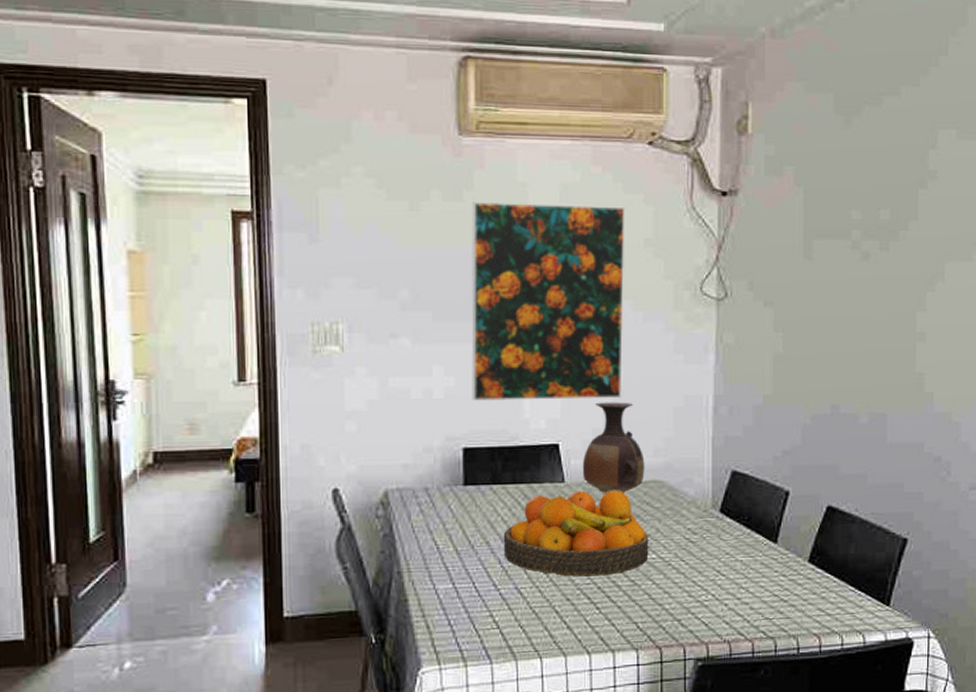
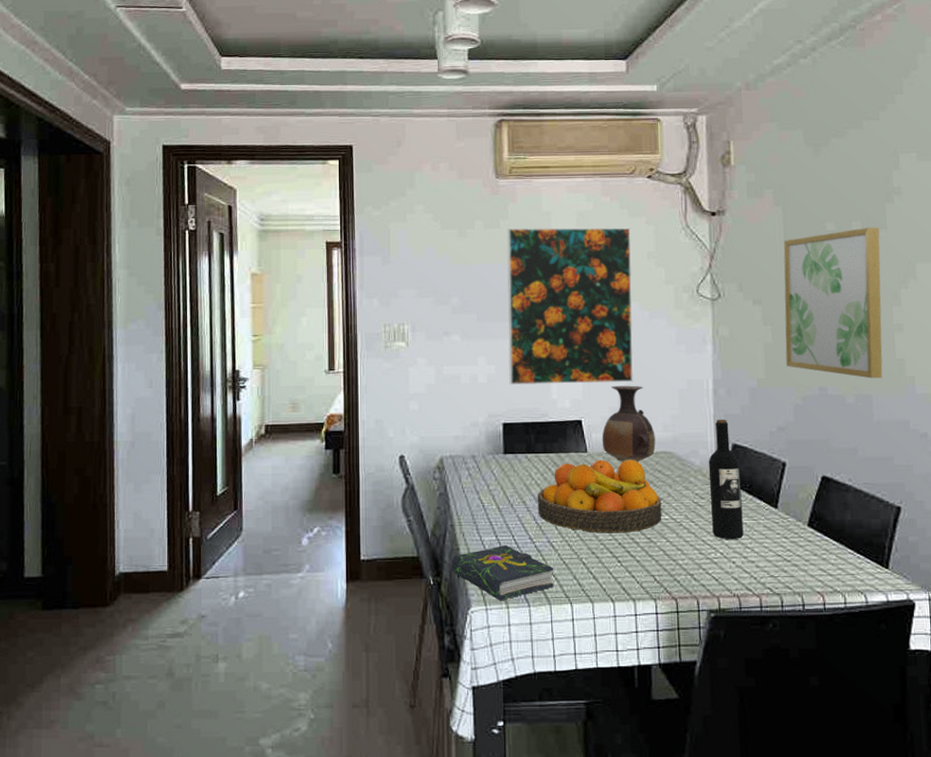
book: none [398,593,521,659] -> present [452,544,554,601]
wine bottle: none [703,442,739,580] -> present [708,419,744,540]
wall art: none [797,217,909,396] -> present [783,227,883,379]

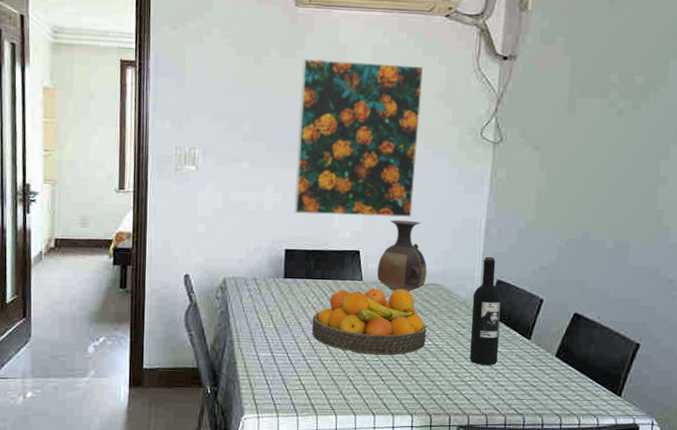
book: present [452,544,554,601] -> none [228,360,322,410]
wall art: present [783,227,883,379] -> none [555,81,660,227]

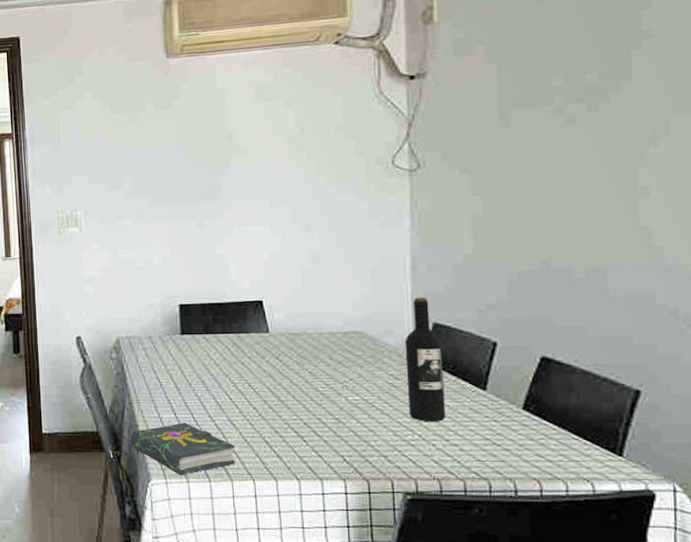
book: none [228,360,322,410] -> present [130,422,235,476]
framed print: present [294,58,424,218] -> none [179,99,320,267]
fruit bowl: present [312,288,427,355] -> none [216,339,352,413]
vase: present [377,219,427,292] -> none [284,264,345,343]

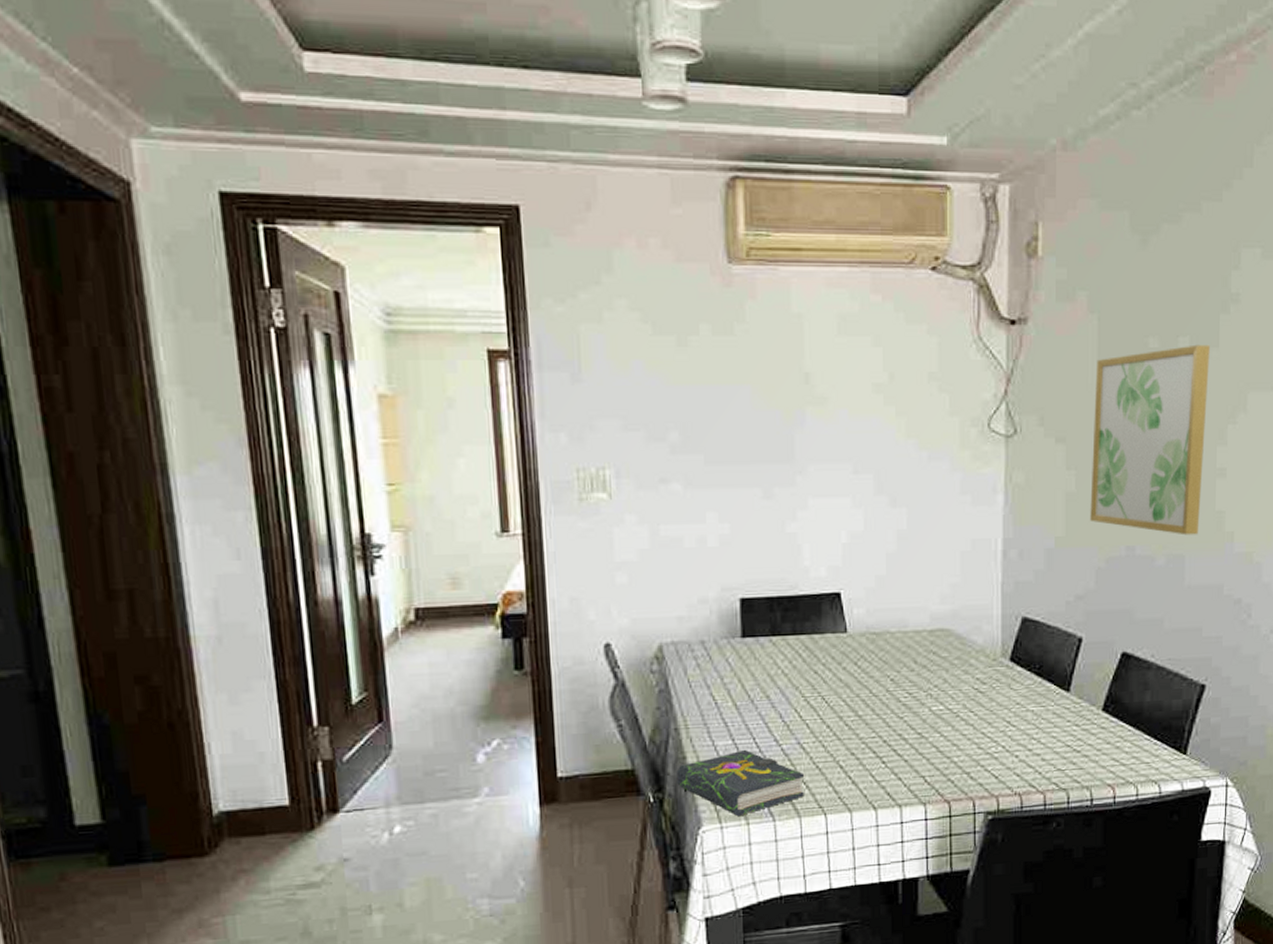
wine bottle: present [404,297,446,423] -> none [993,587,1030,731]
wall art: none [497,78,622,250] -> present [1090,344,1210,535]

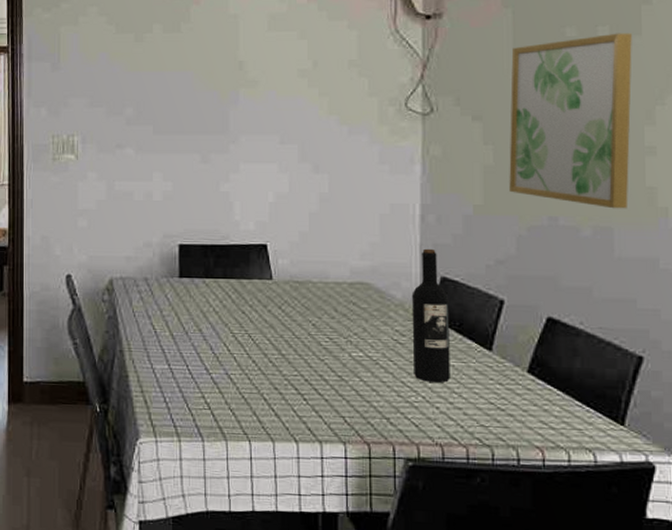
book: present [676,749,804,817] -> none [120,374,231,434]
wine bottle: none [993,587,1030,731] -> present [411,248,450,384]

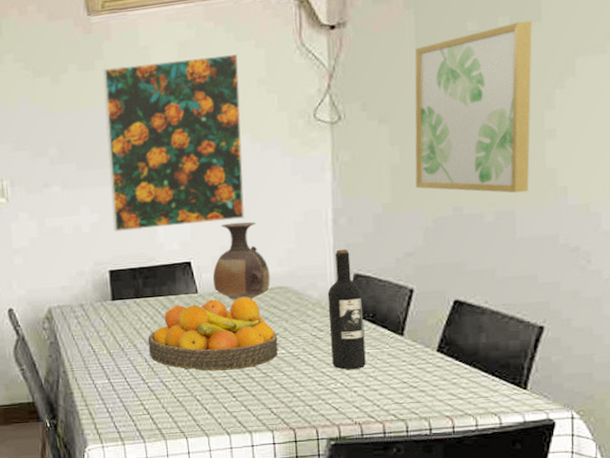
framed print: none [187,31,330,205] -> present [103,53,246,232]
fruit bowl: none [215,288,356,369] -> present [147,297,278,371]
vase: none [289,207,351,293] -> present [212,221,270,301]

